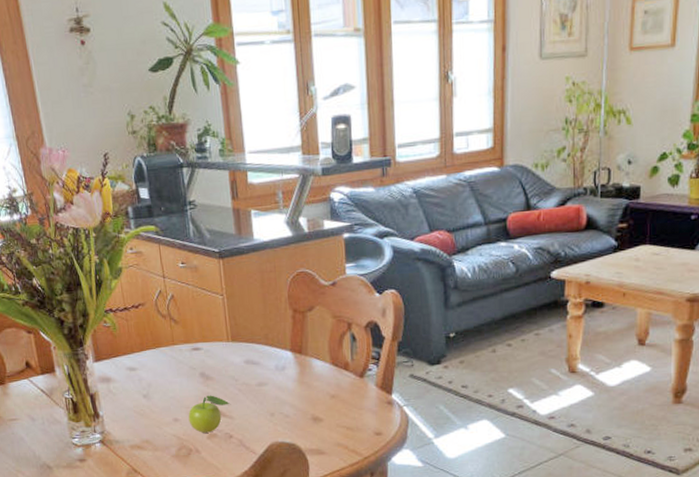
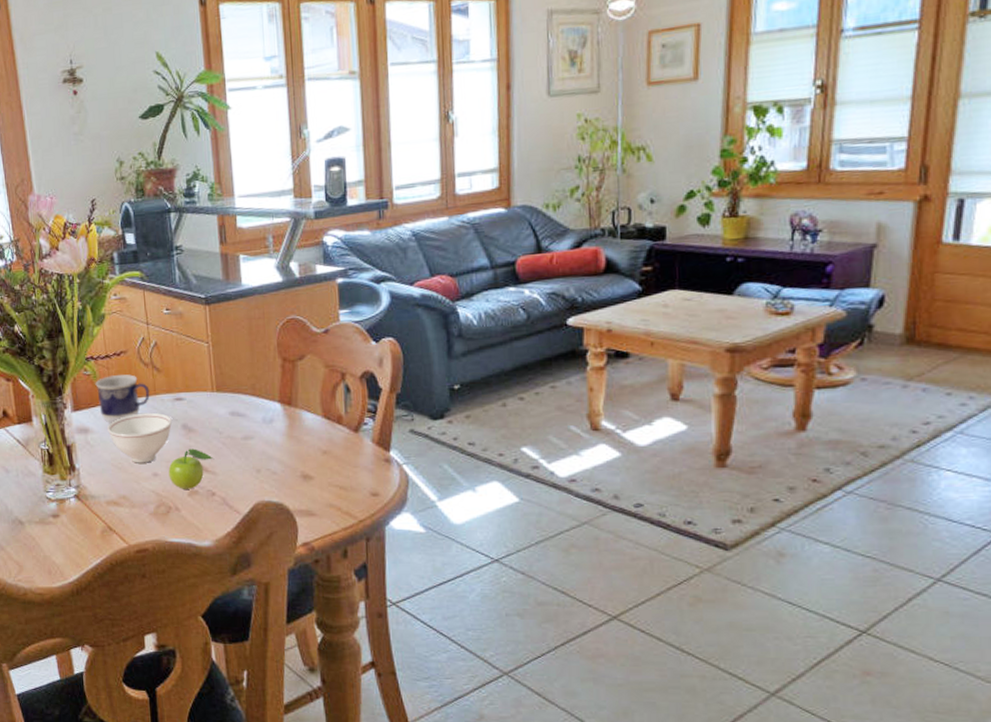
cup: none [115,326,169,374] -> present [95,374,150,424]
bowl: none [128,362,190,410] -> present [106,412,172,463]

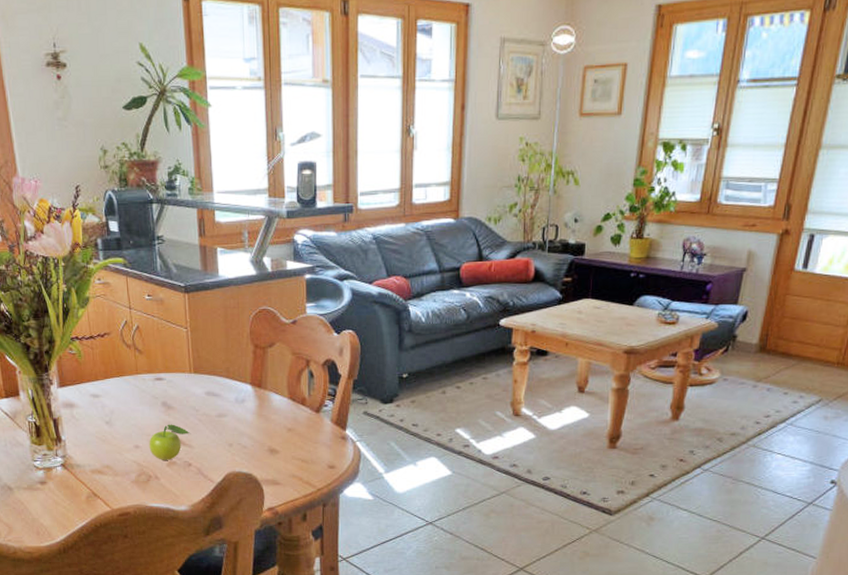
cup: present [95,374,150,424] -> none [80,355,132,400]
bowl: present [106,412,172,463] -> none [91,390,152,436]

